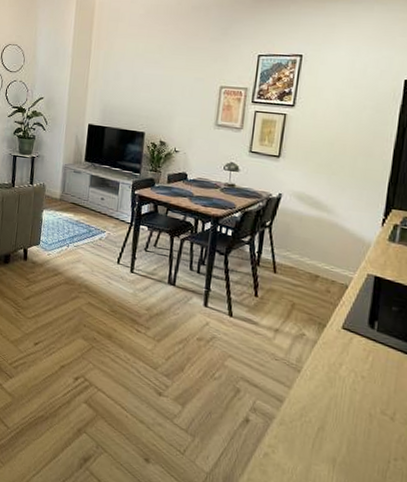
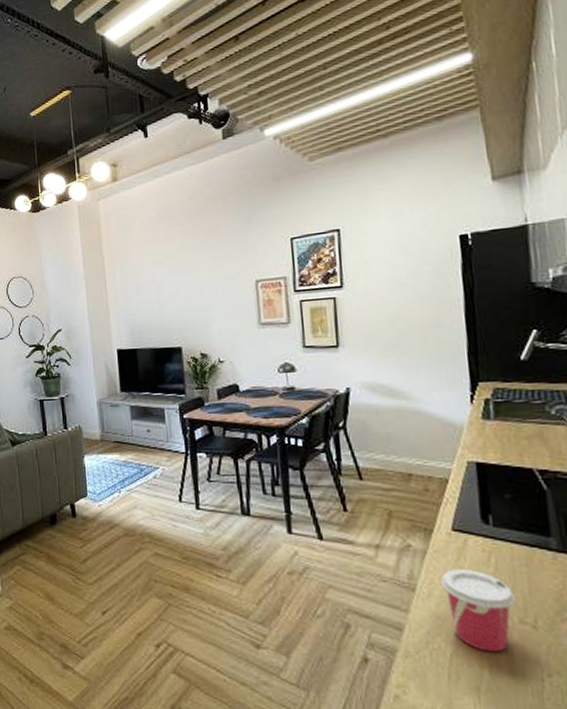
cup: none [323,359,382,434] -> present [441,569,515,653]

